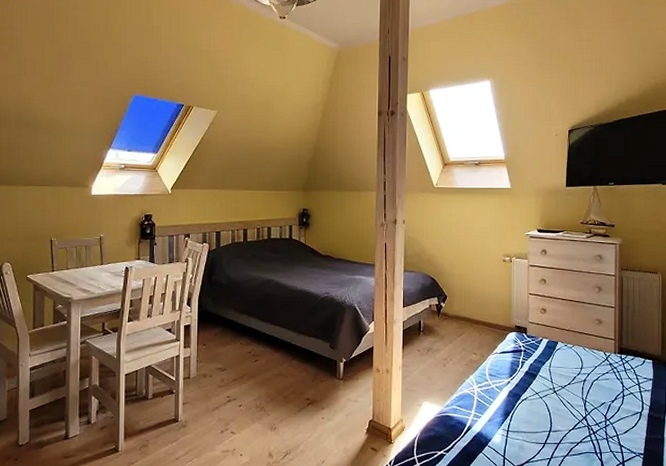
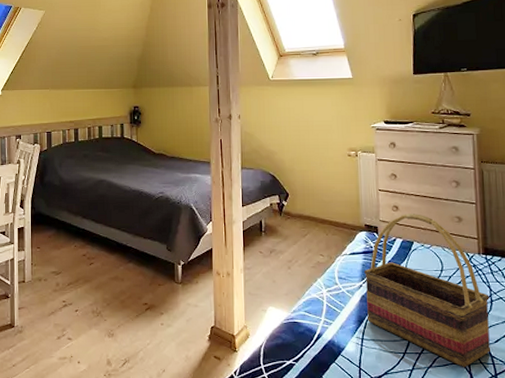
woven basket: none [513,316,622,456] -> present [364,214,490,368]

